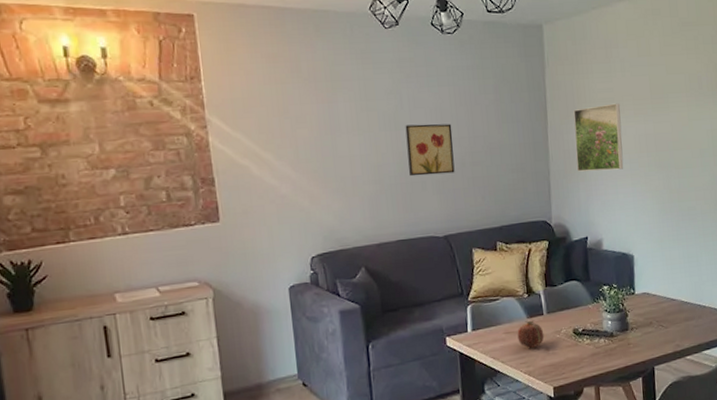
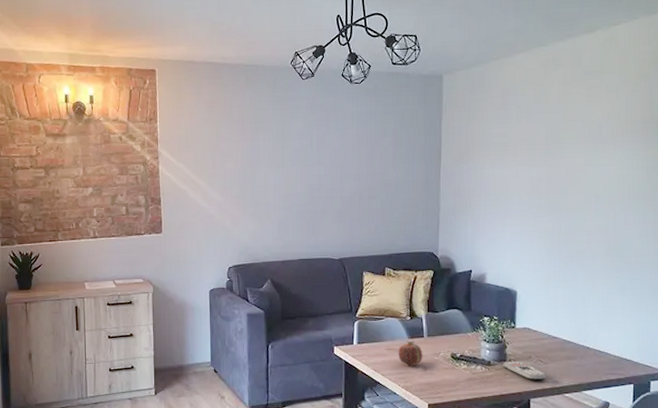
wall art: present [405,124,455,177] -> none [313,161,353,206]
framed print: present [573,103,624,172] -> none [466,147,514,210]
remote control: none [626,328,668,347] -> present [503,362,547,381]

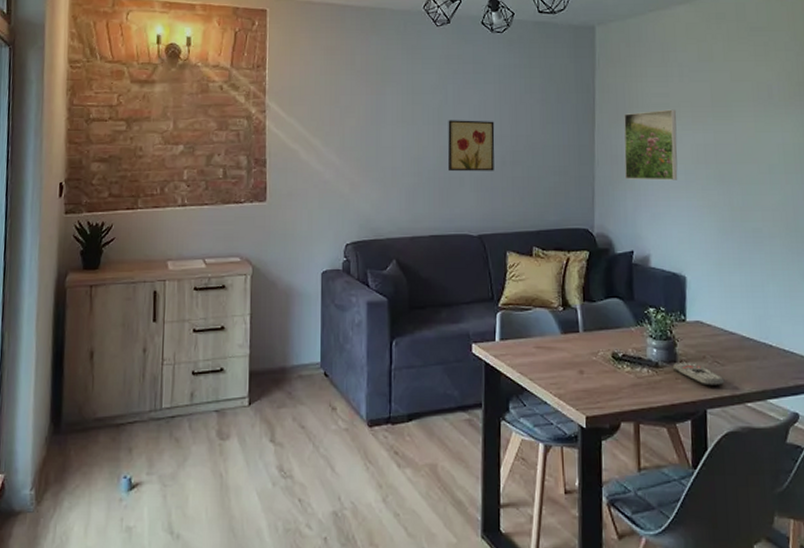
wall art: none [313,161,353,206] -> present [448,120,495,172]
fruit: present [398,341,423,366] -> none [549,337,579,368]
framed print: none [466,147,514,210] -> present [624,109,678,181]

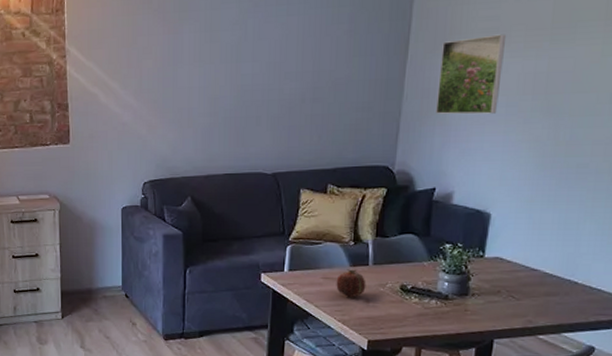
wall art: present [448,120,495,172] -> none [245,56,296,111]
fruit: none [549,337,579,368] -> present [336,269,366,297]
remote control: present [673,363,725,387] -> none [464,296,518,319]

